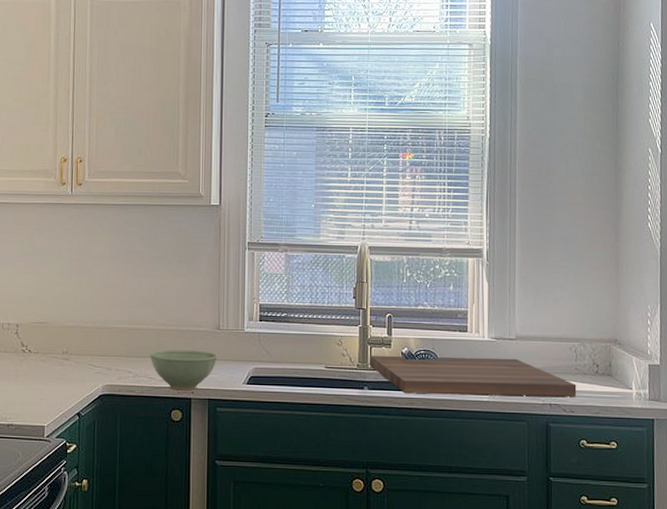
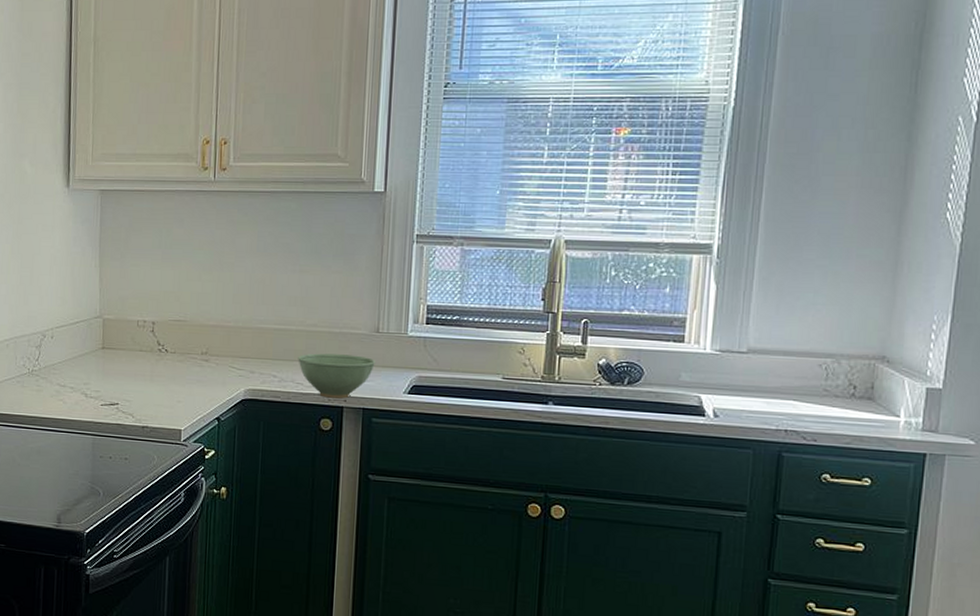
cutting board: present [369,355,577,397] -> none [556,366,824,423]

